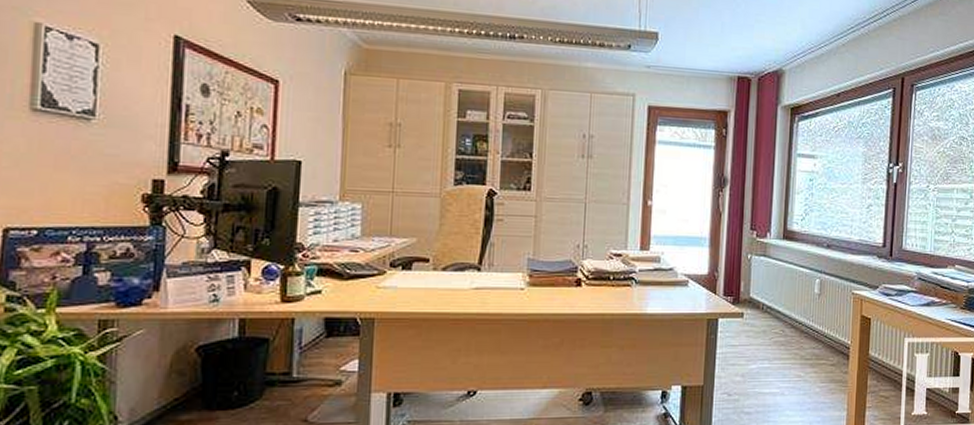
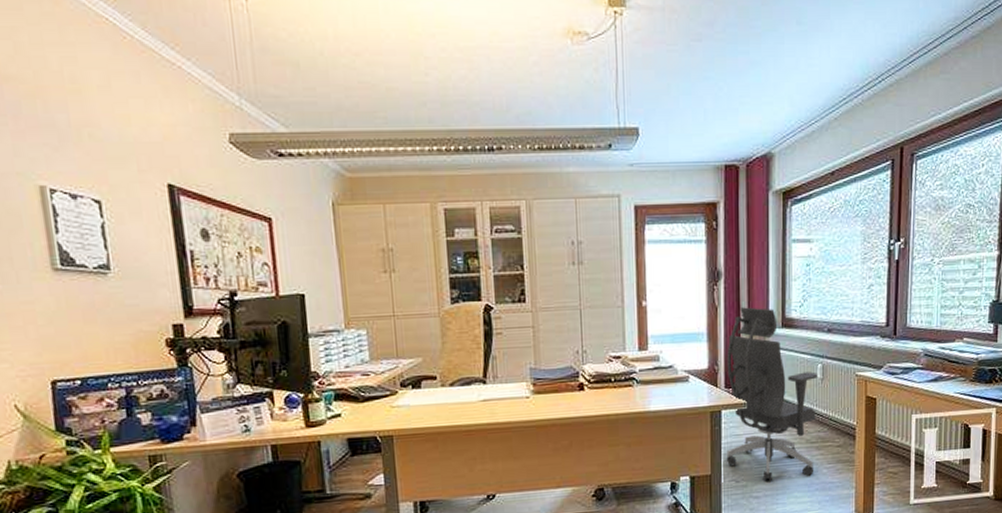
office chair: none [719,216,816,398] -> present [726,307,818,482]

